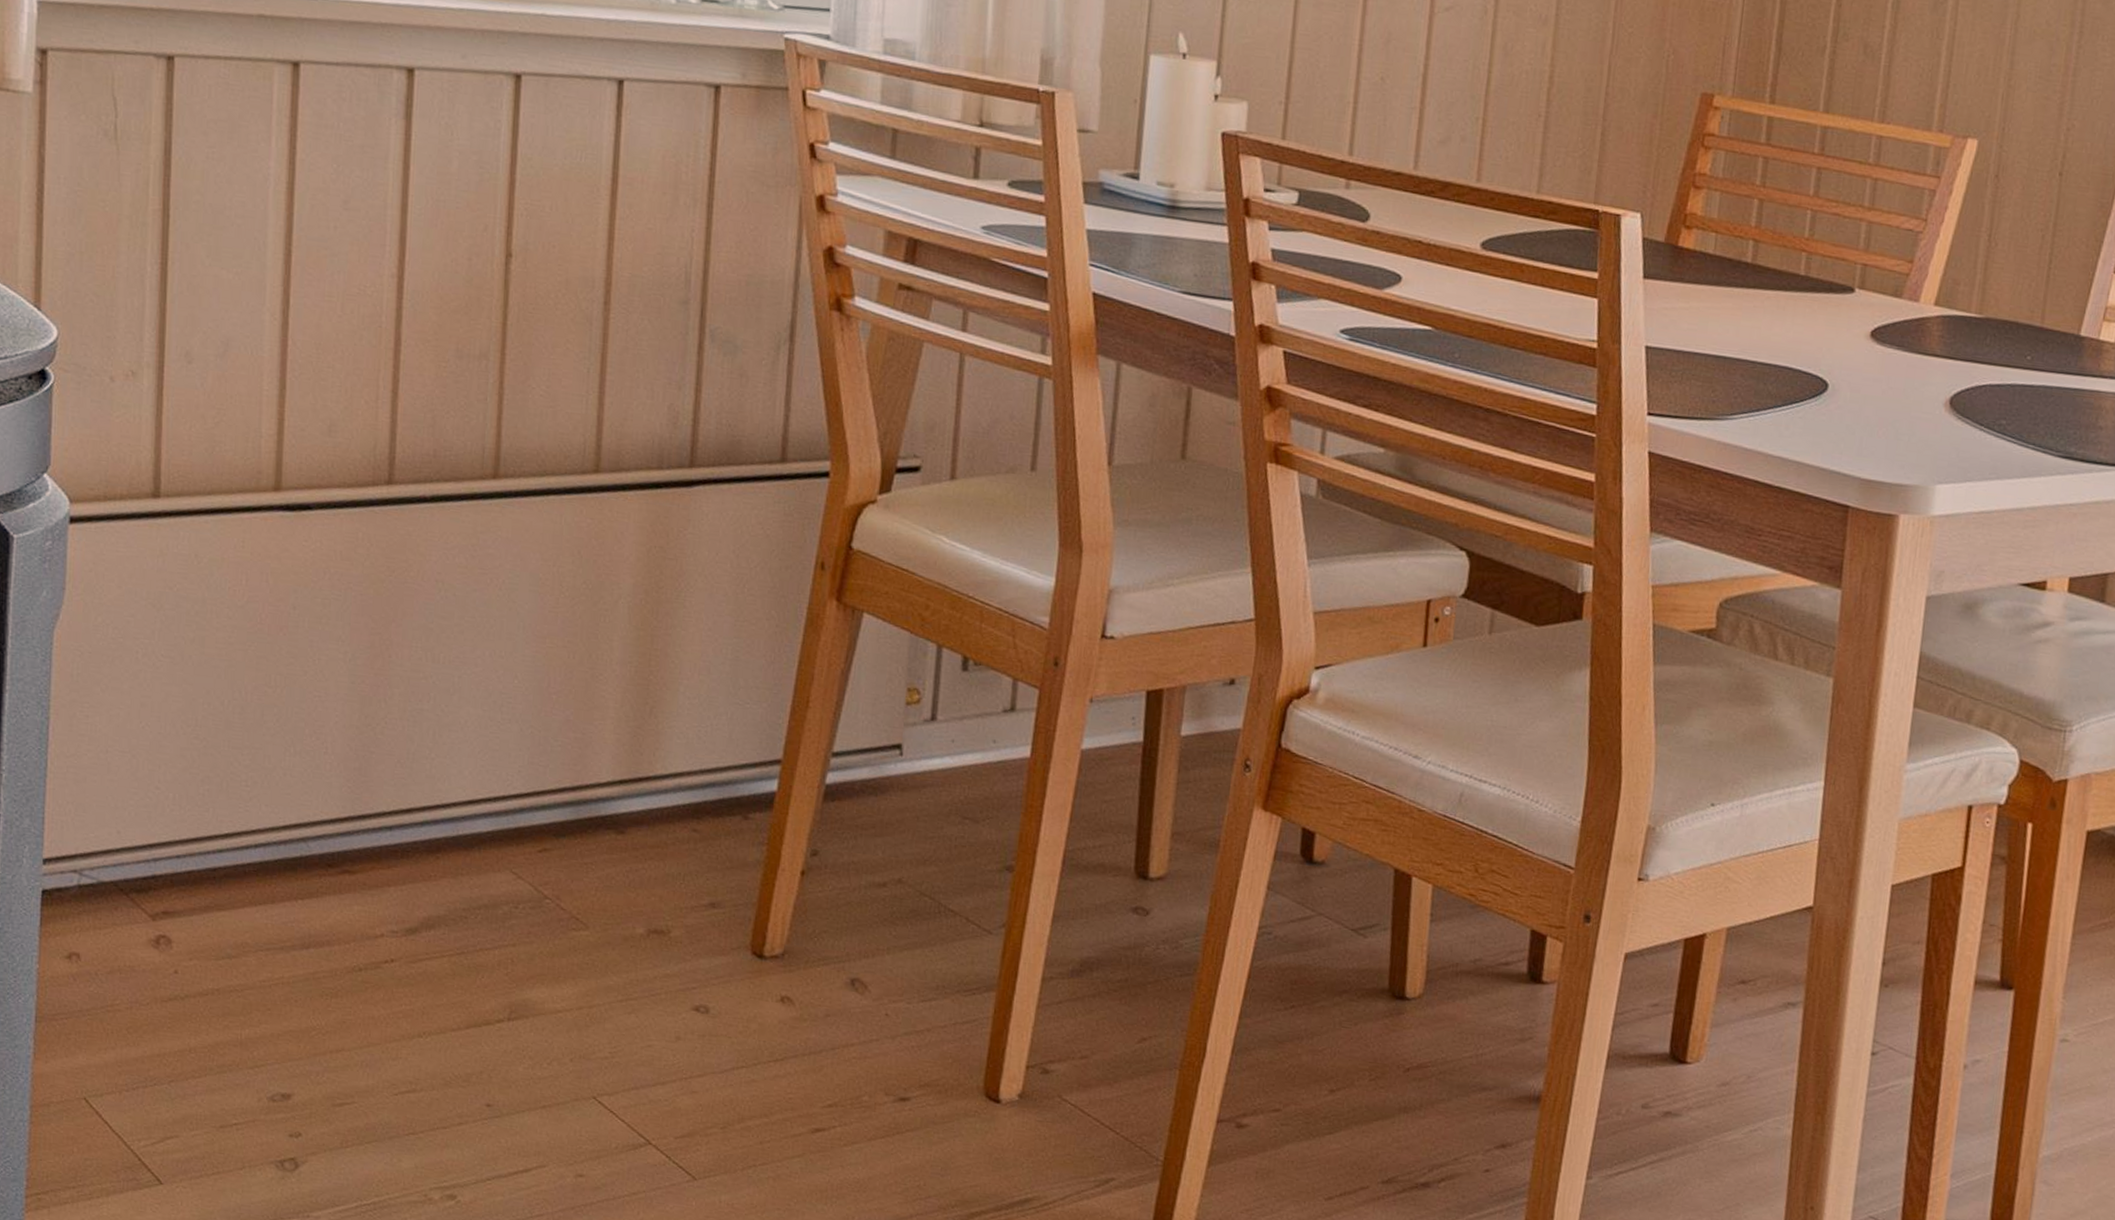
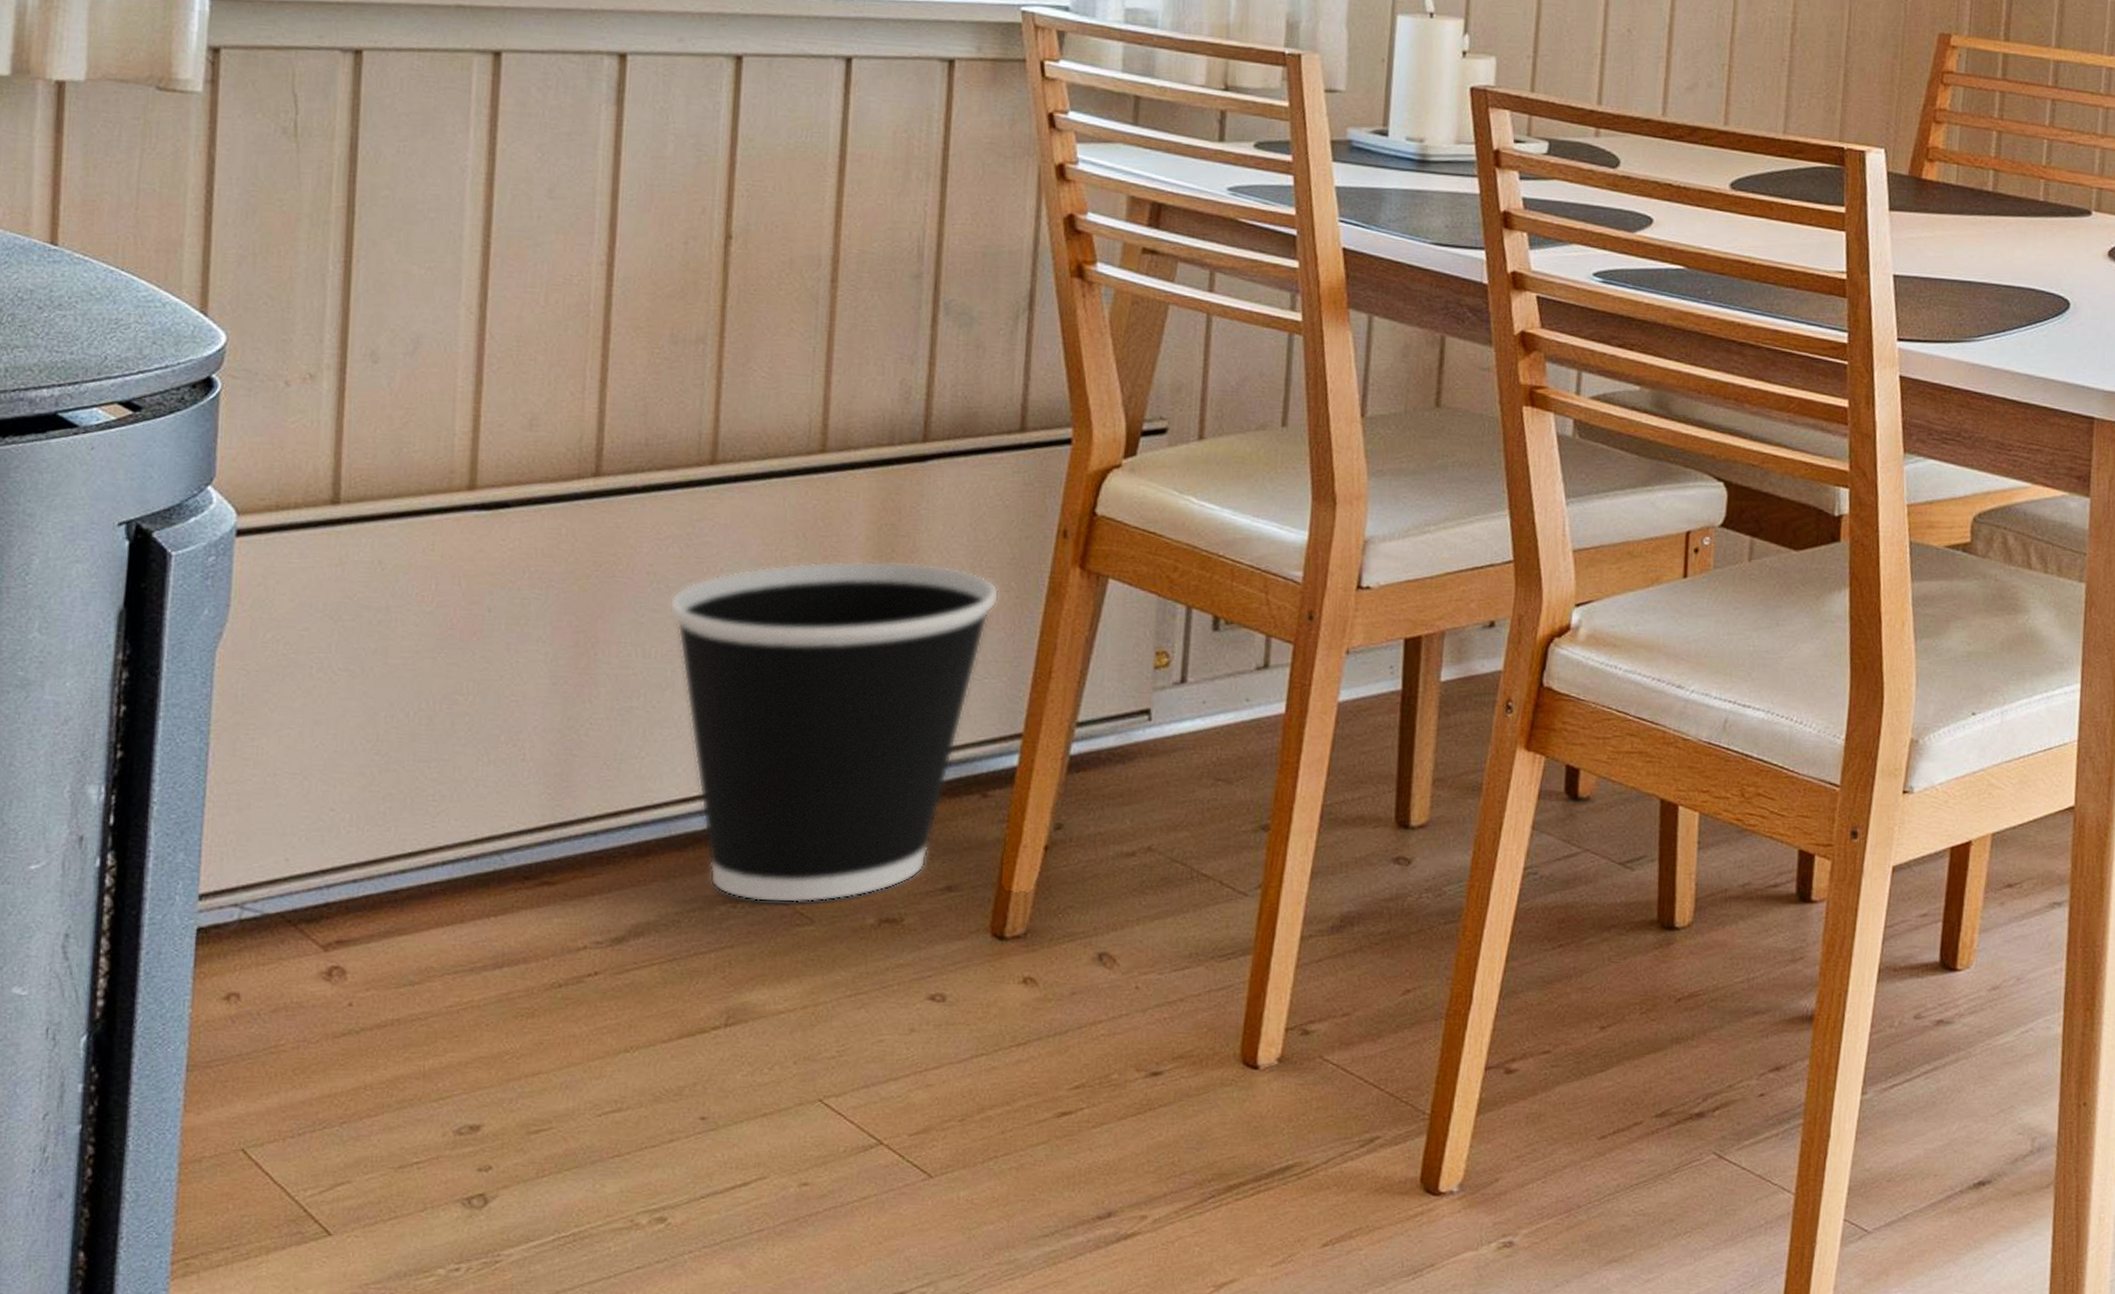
wastebasket: none [456,579,761,909] -> present [669,560,1000,903]

